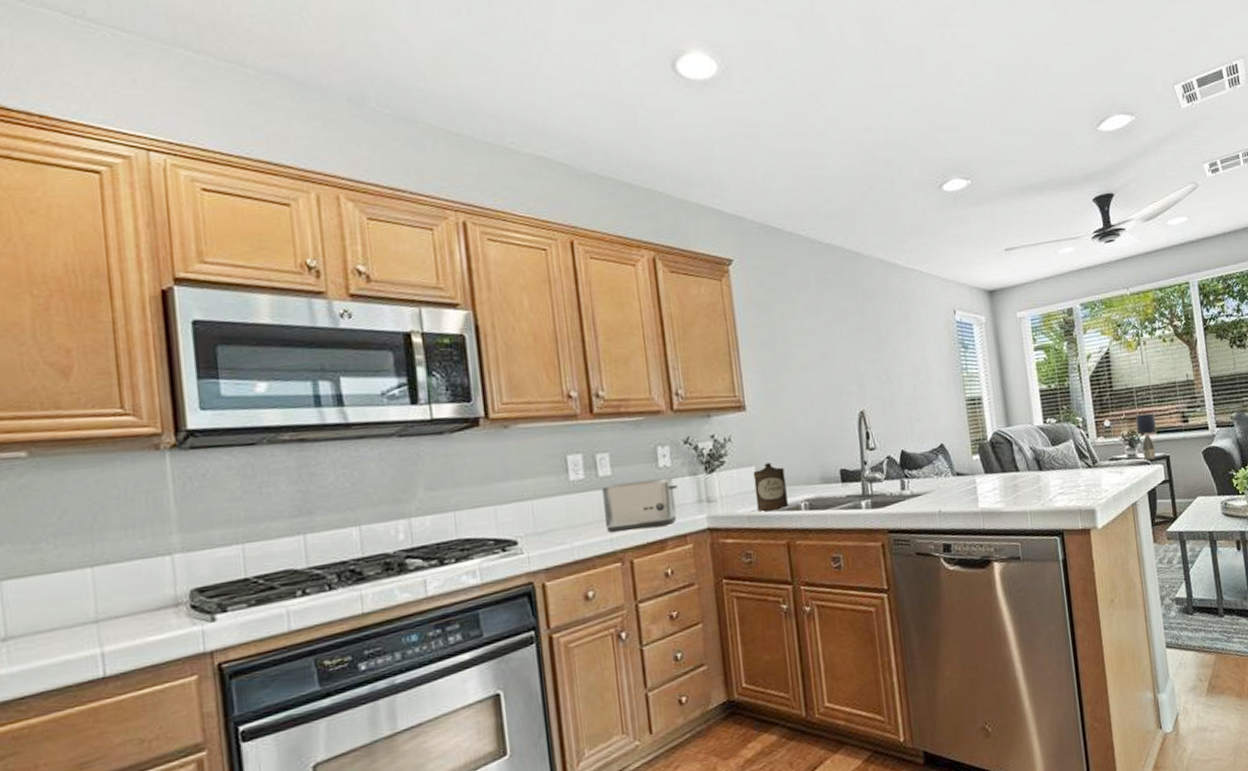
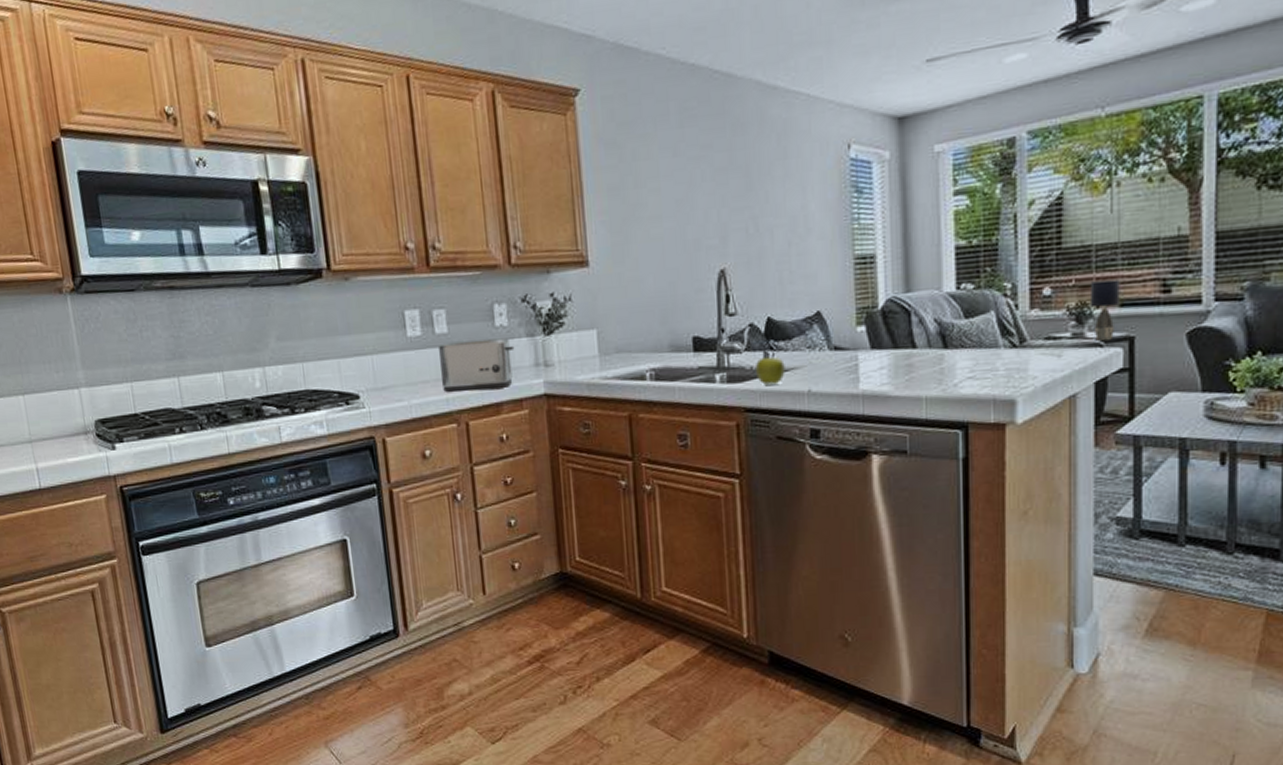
canister: present [753,462,788,511] -> none [594,326,632,379]
fruit: none [894,484,919,509] -> present [754,356,785,385]

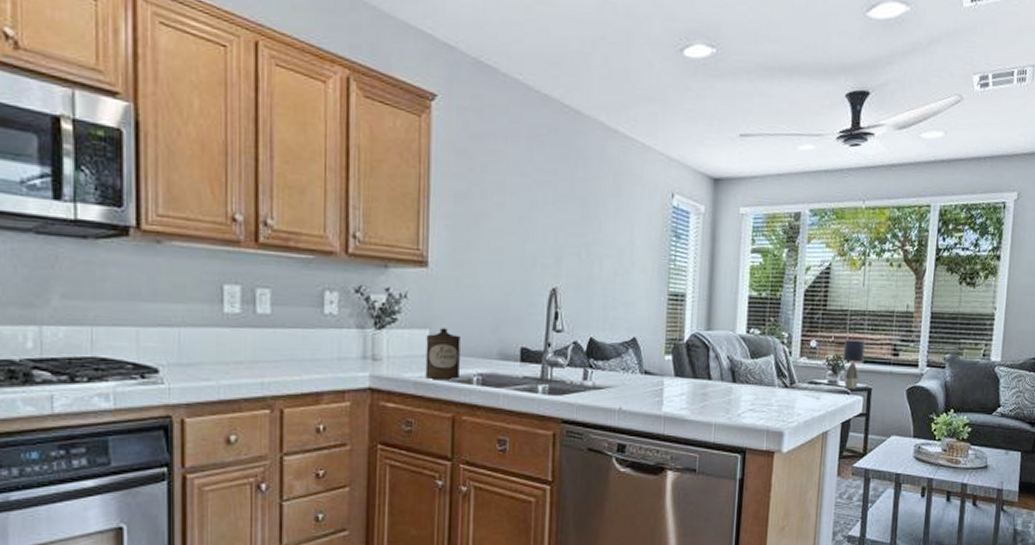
toaster: present [438,338,515,393] -> none [257,324,343,379]
canister: none [594,326,632,379] -> present [425,328,460,379]
fruit: present [754,356,785,385] -> none [574,374,601,400]

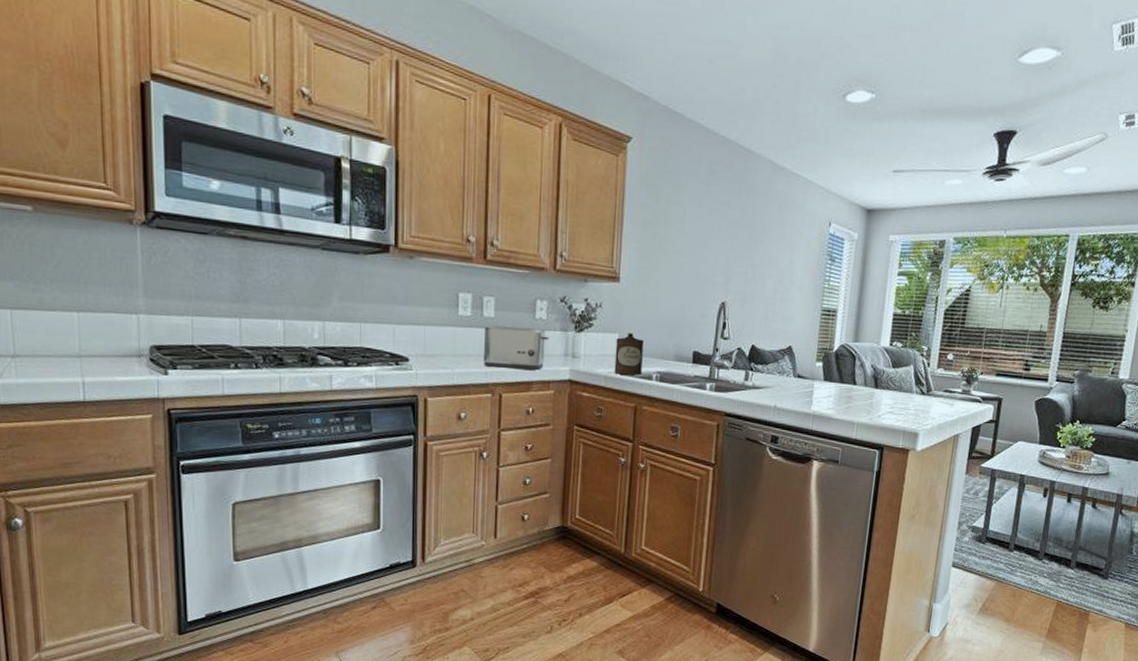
toaster: none [257,324,343,379] -> present [483,325,549,371]
table lamp: present [843,340,865,390] -> none [977,355,999,400]

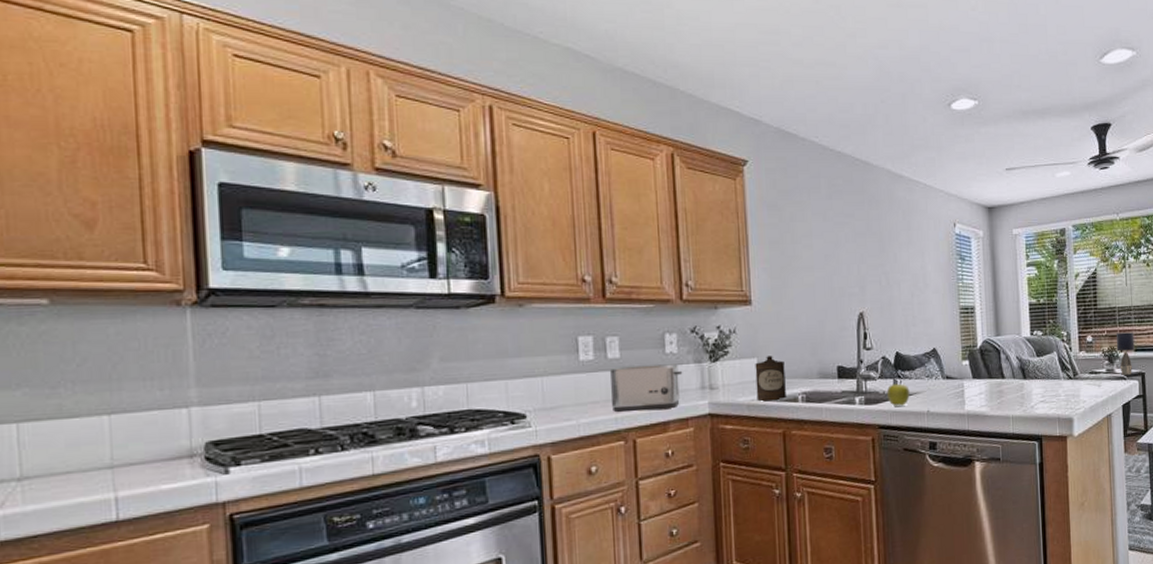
fruit: none [737,375,760,398] -> present [886,383,910,406]
table lamp: none [977,355,999,400] -> present [1116,332,1135,376]

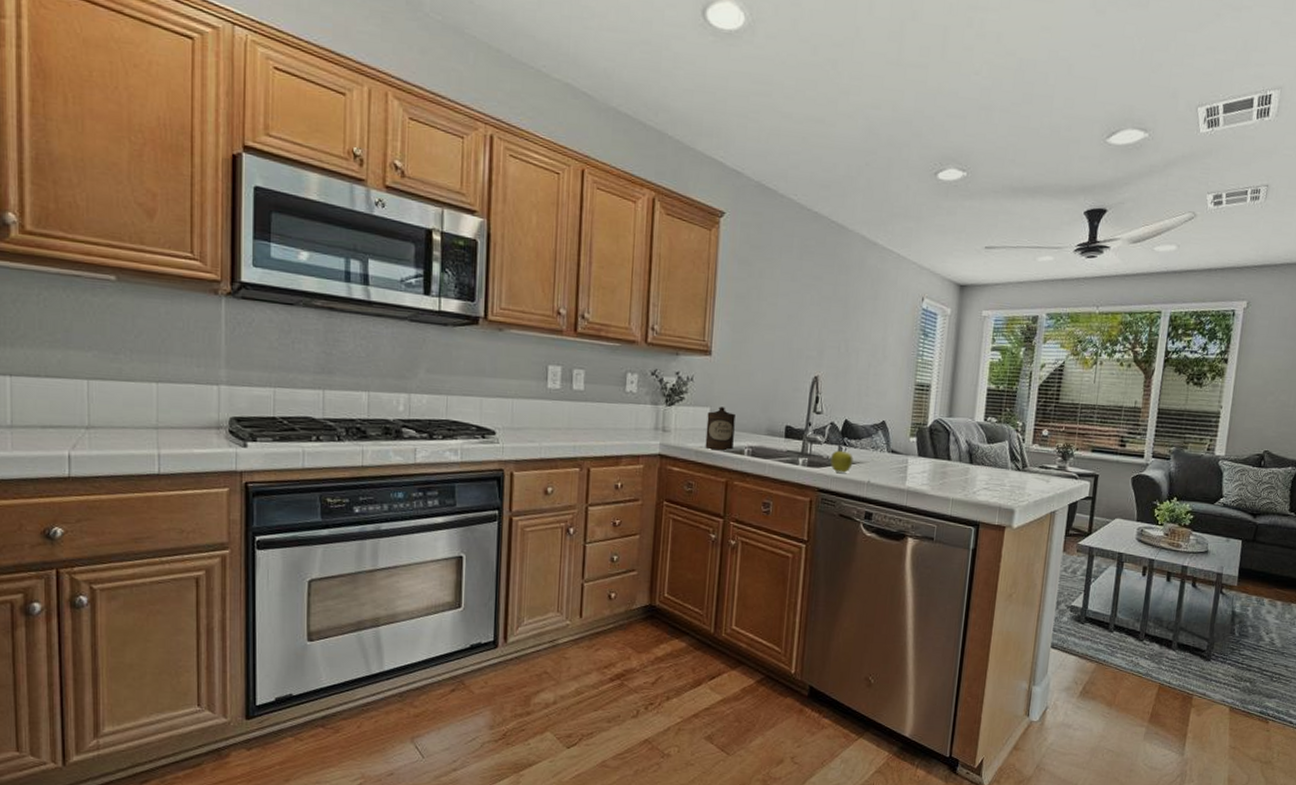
toaster: present [609,364,683,413] -> none [571,398,640,445]
table lamp: present [1116,332,1135,376] -> none [1072,430,1094,476]

